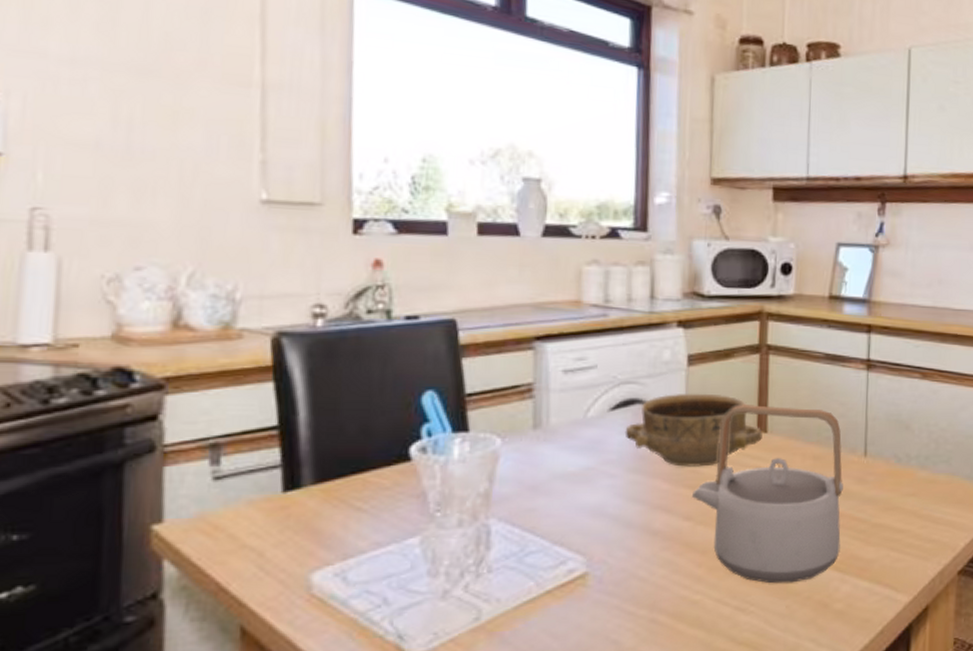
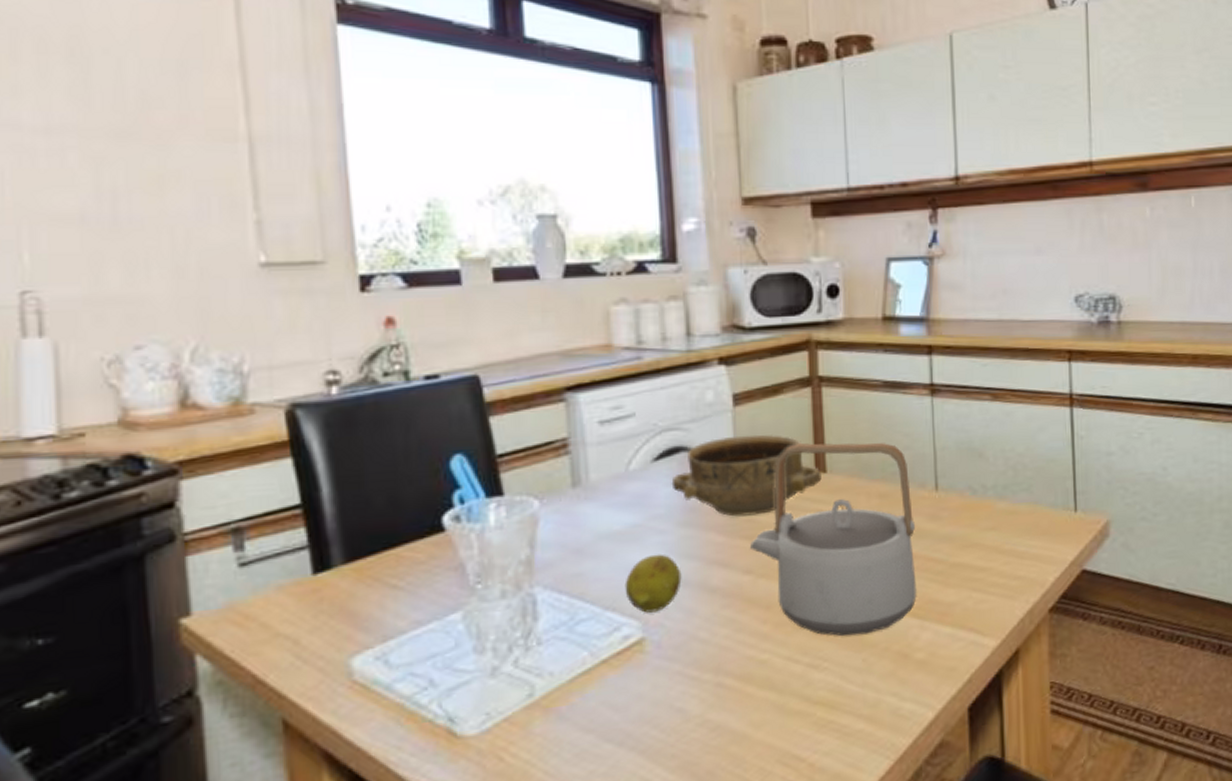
fruit: none [573,496,627,550] -> present [625,554,682,613]

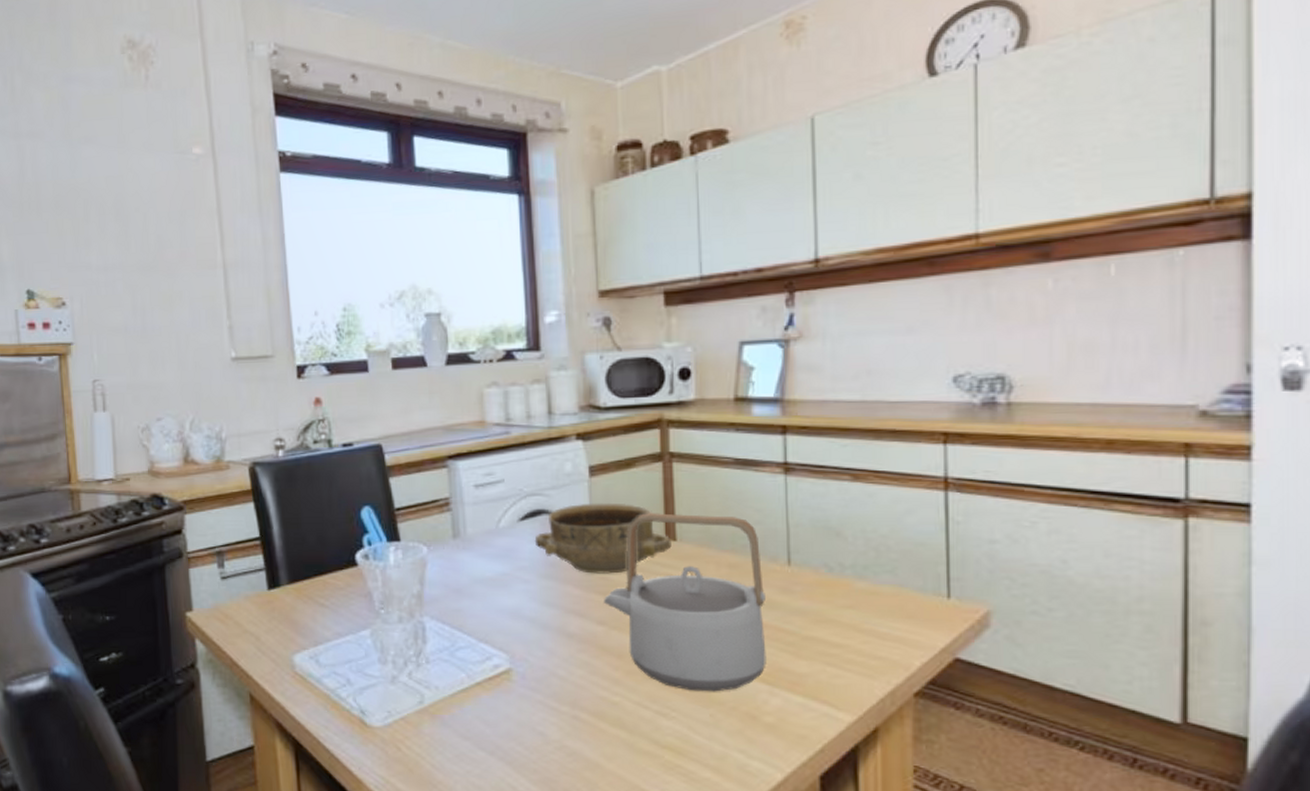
fruit: present [625,554,682,613] -> none [495,600,543,648]

